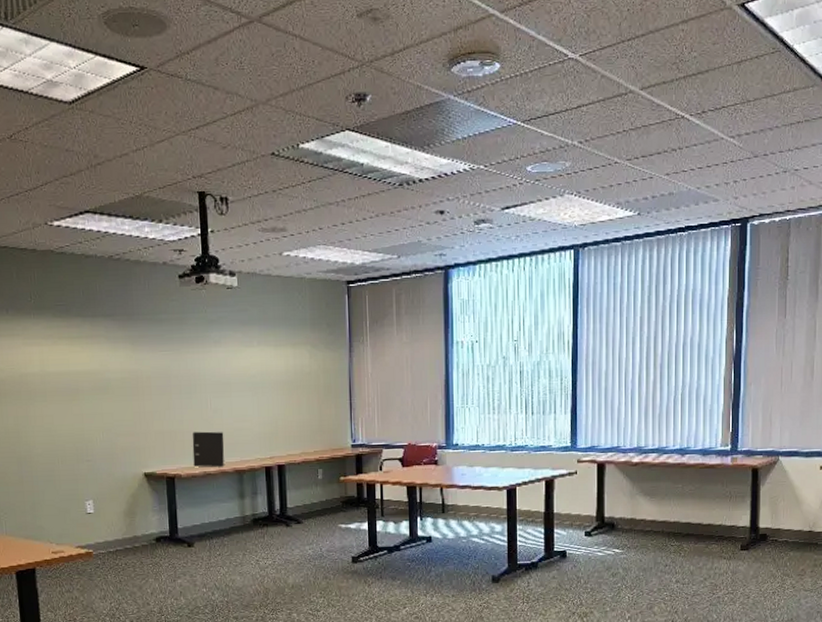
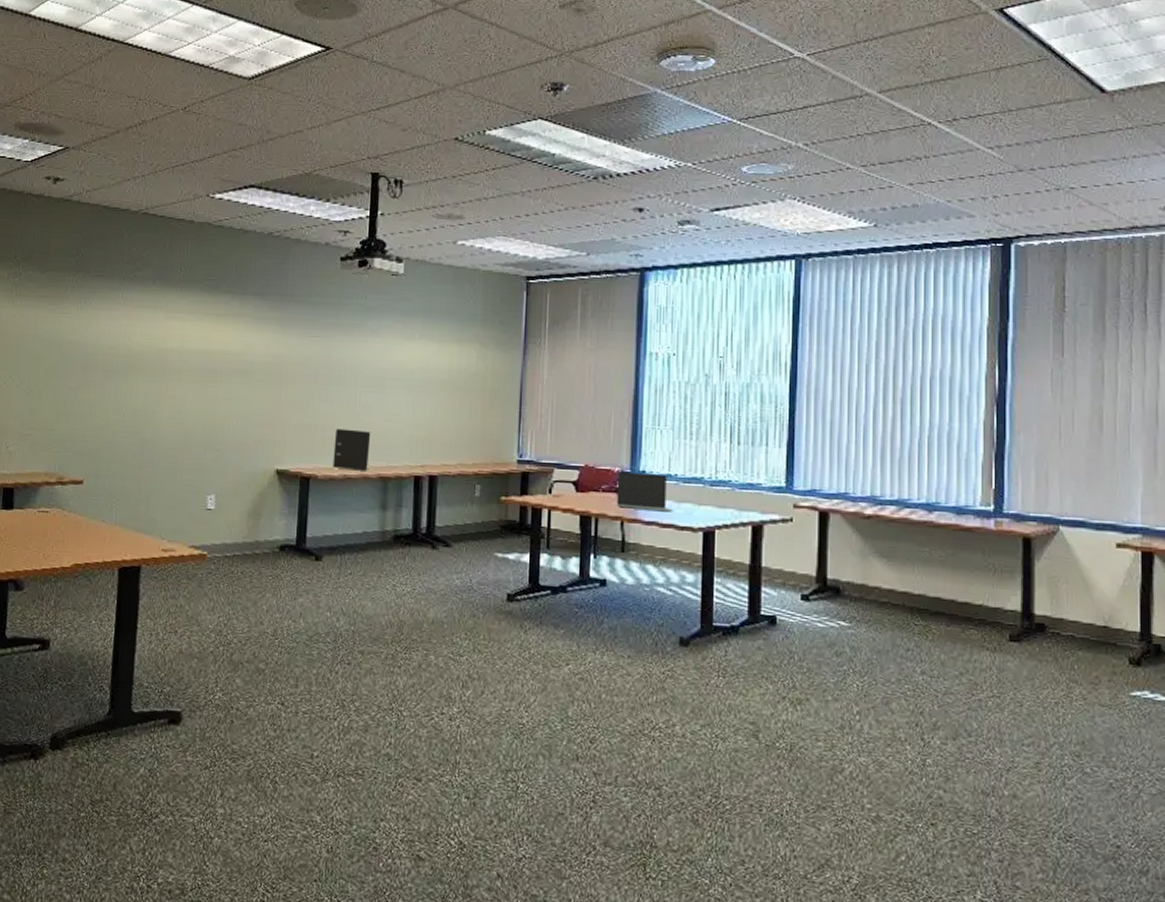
laptop: none [435,446,481,477] -> present [616,471,672,512]

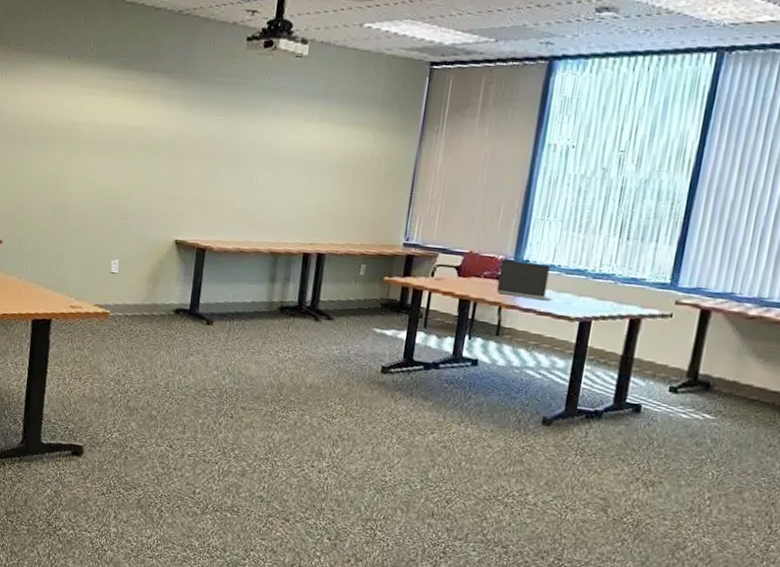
binder: present [333,428,371,471] -> none [227,204,266,246]

